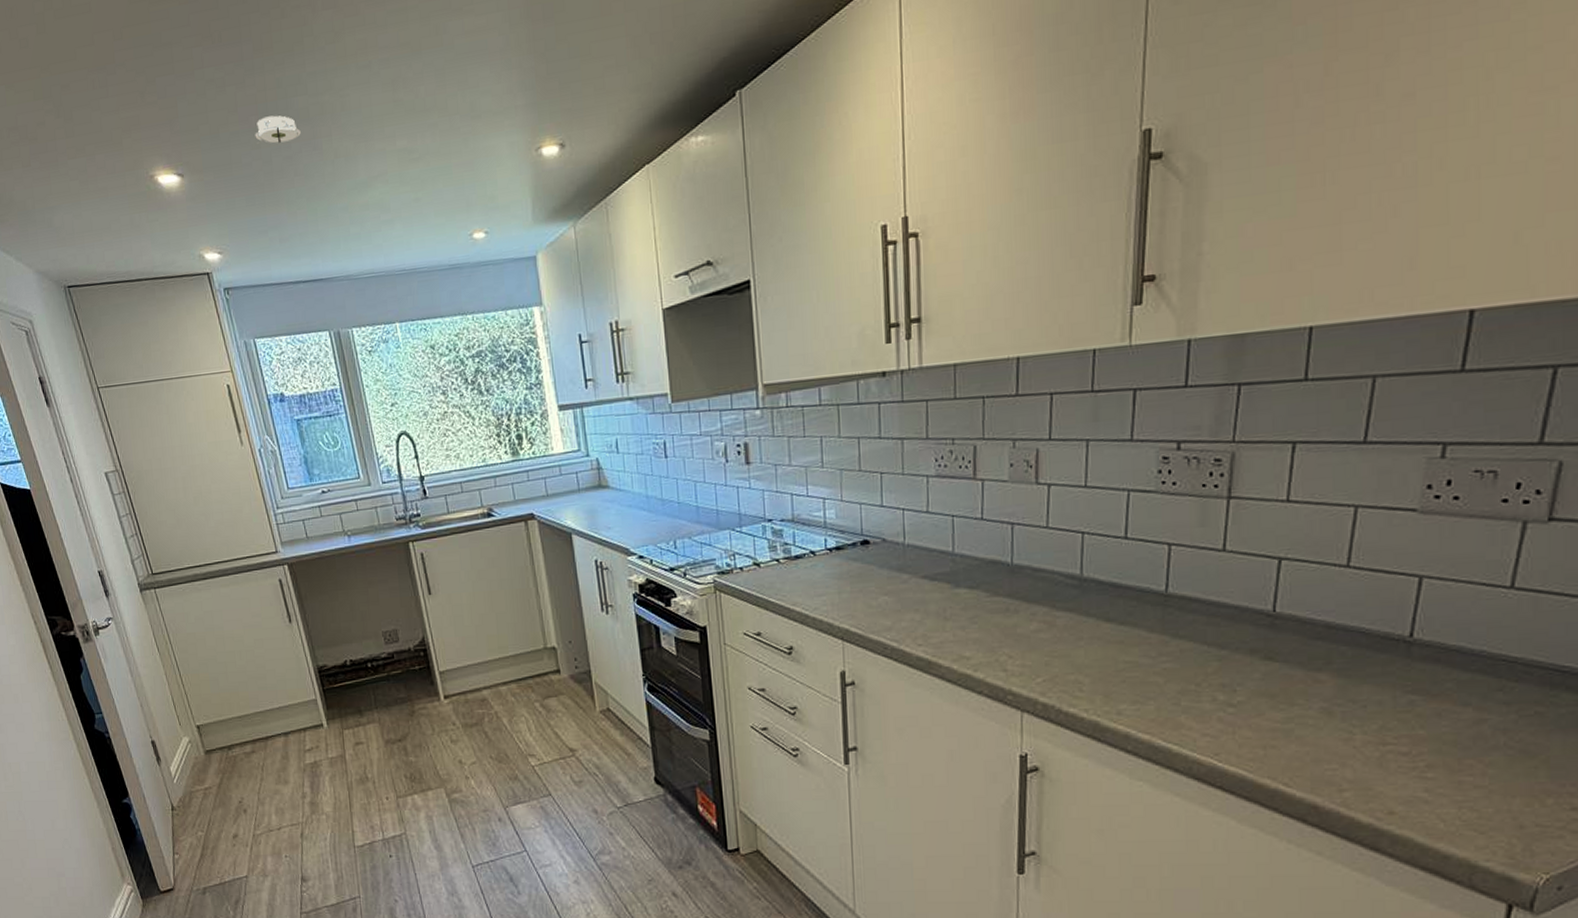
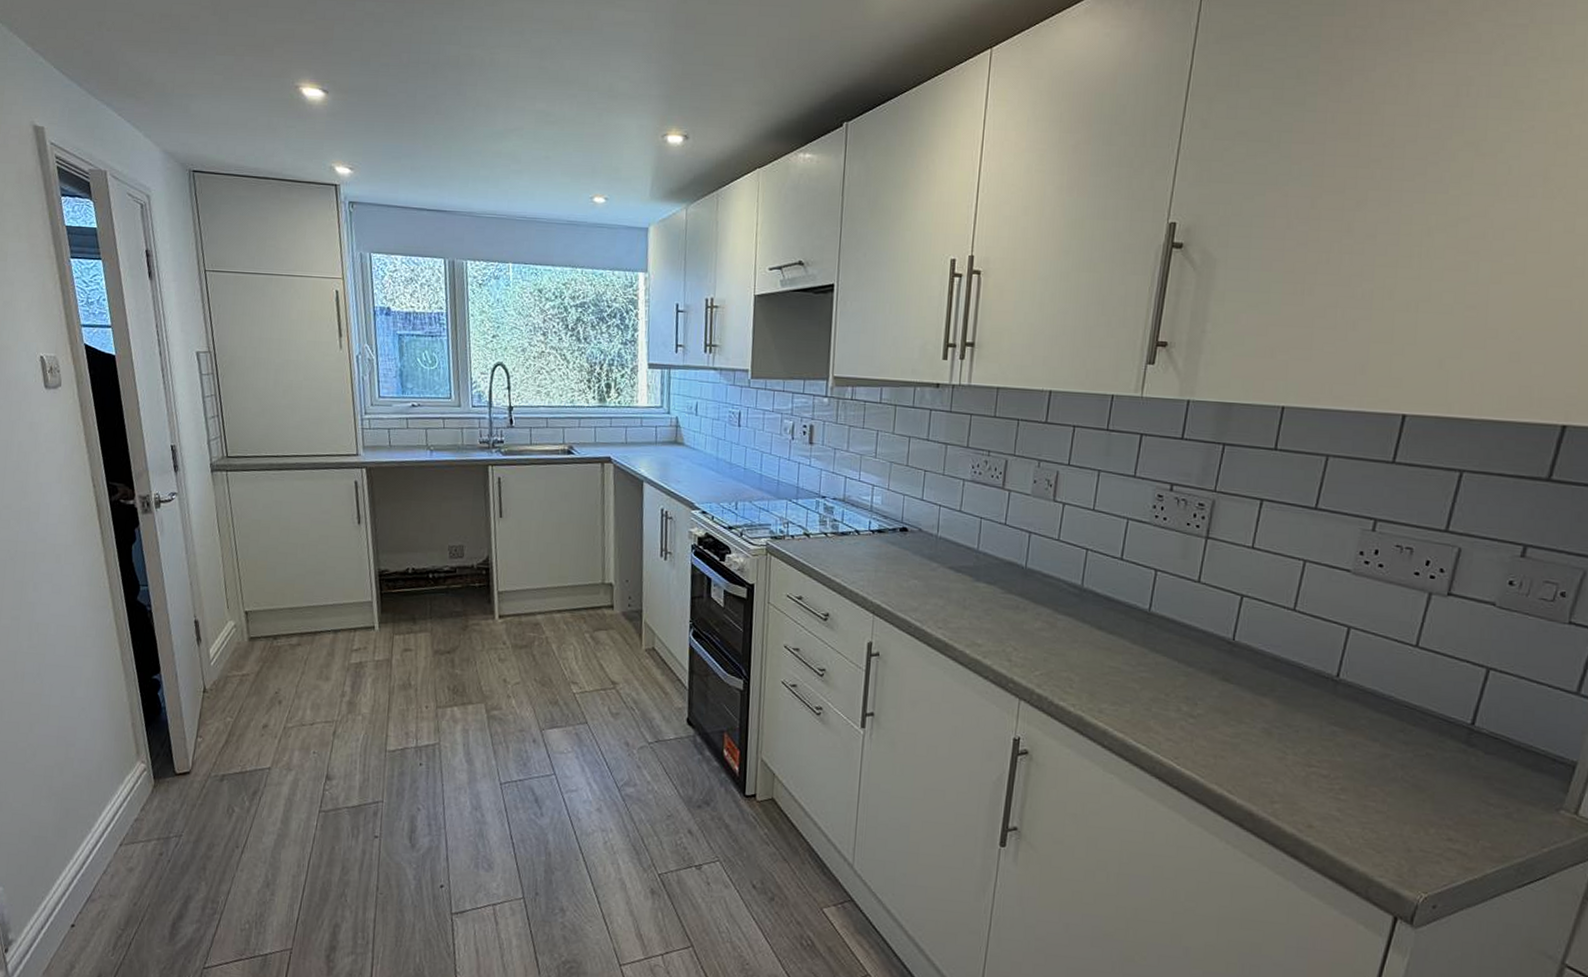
smoke detector: present [255,115,301,145] -> none [403,56,448,82]

